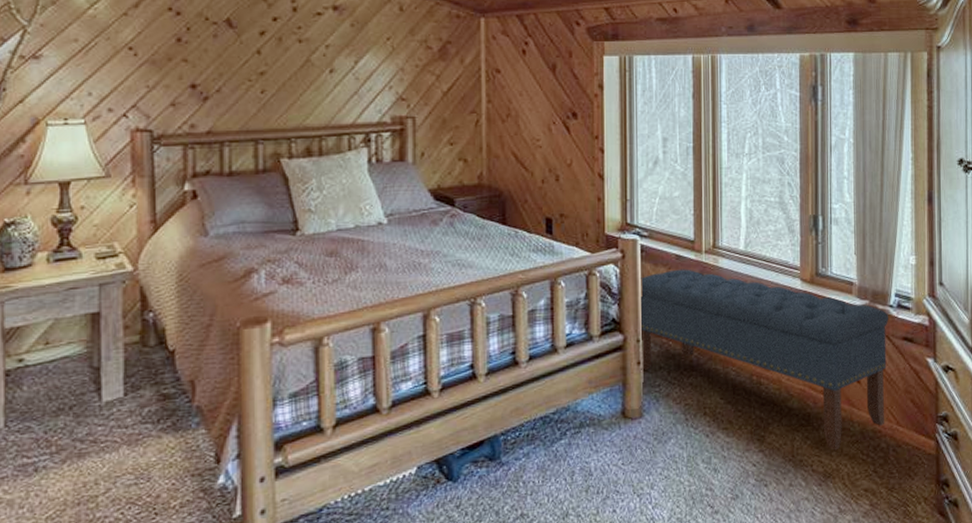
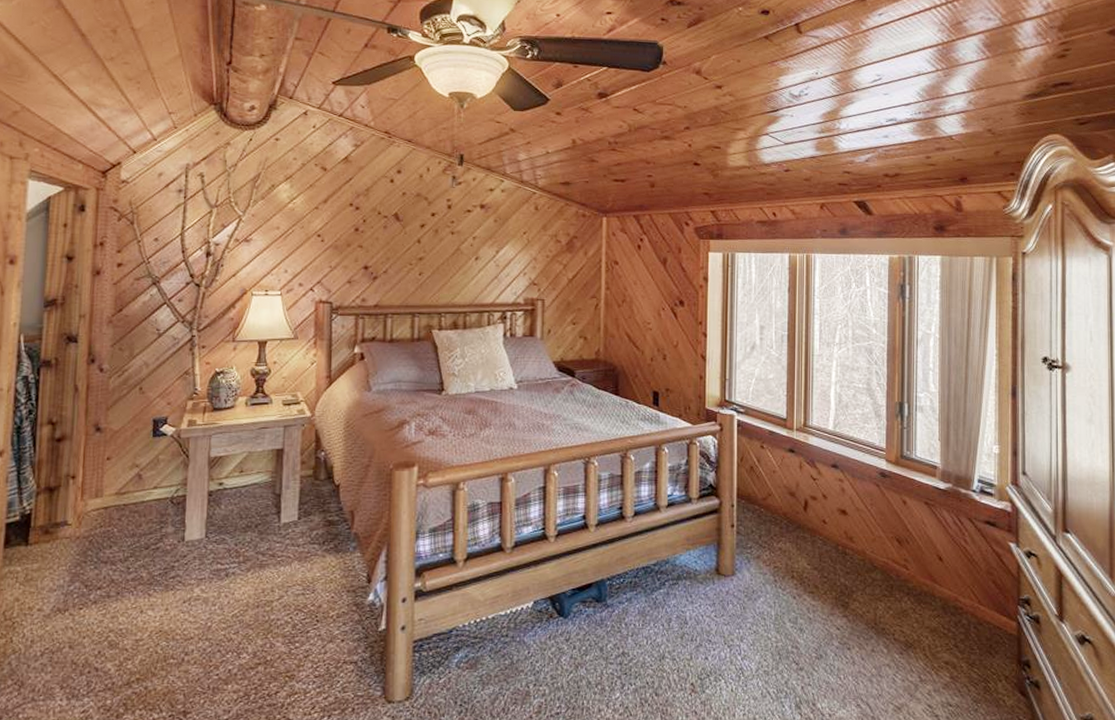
bench: present [641,269,888,451] -> none [734,444,971,622]

